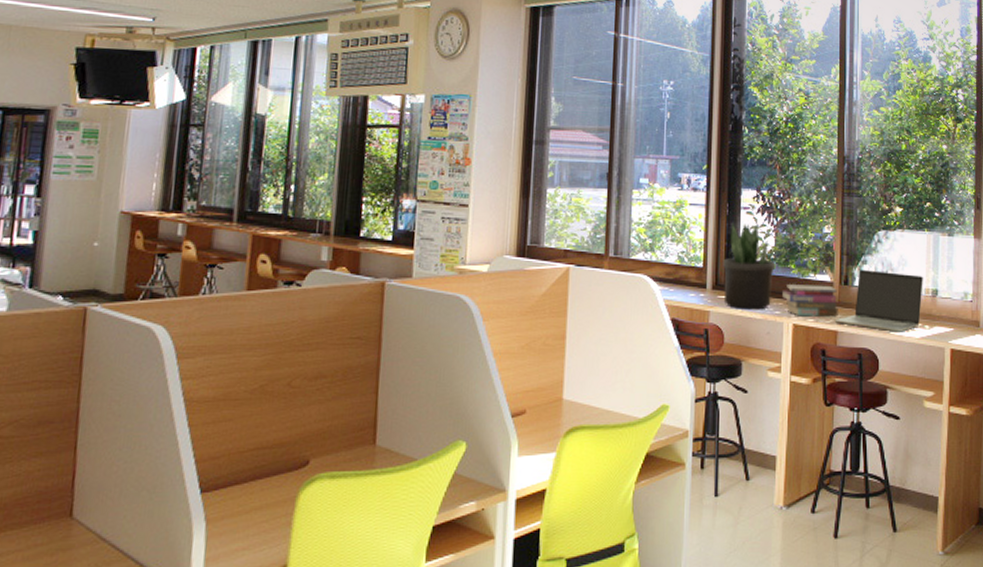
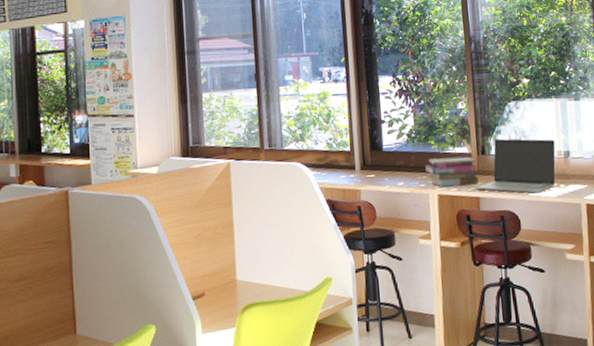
planter: present [723,222,776,310] -> none [368,106,417,186]

